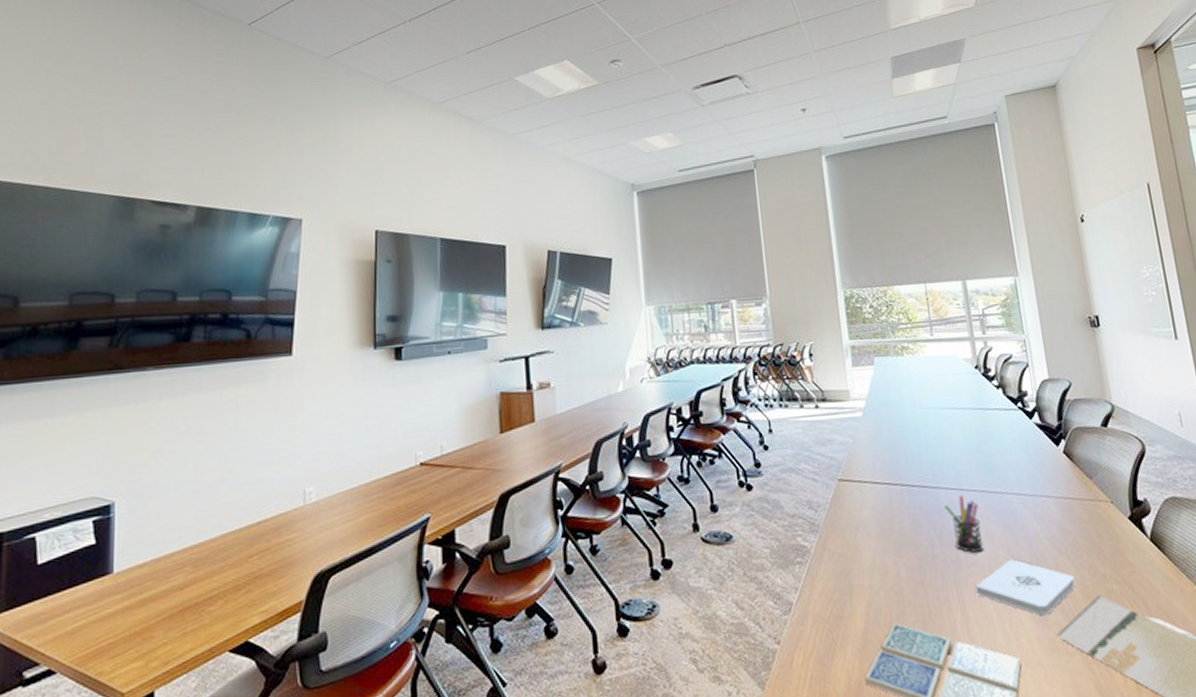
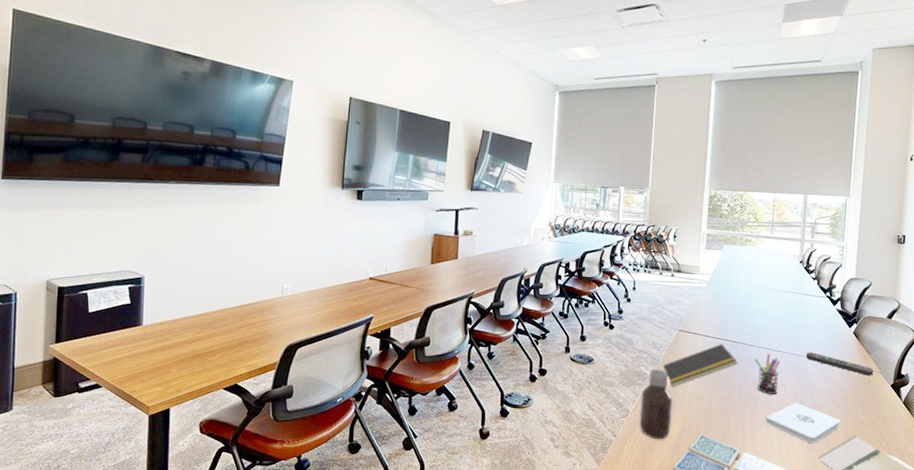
bottle: none [803,538,853,640] -> present [639,369,673,440]
notepad: none [825,490,925,561] -> present [662,343,739,387]
remote control: none [1009,486,1102,509] -> present [805,352,874,376]

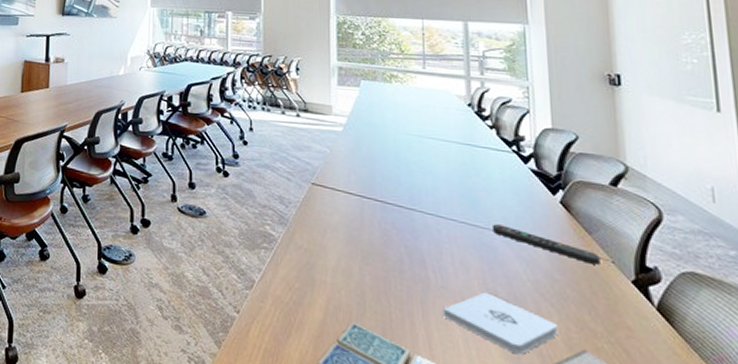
bottle: present [639,369,673,440] -> none [268,230,311,324]
notepad: present [662,343,739,387] -> none [293,203,396,256]
pen holder: present [755,354,780,394] -> none [419,222,457,278]

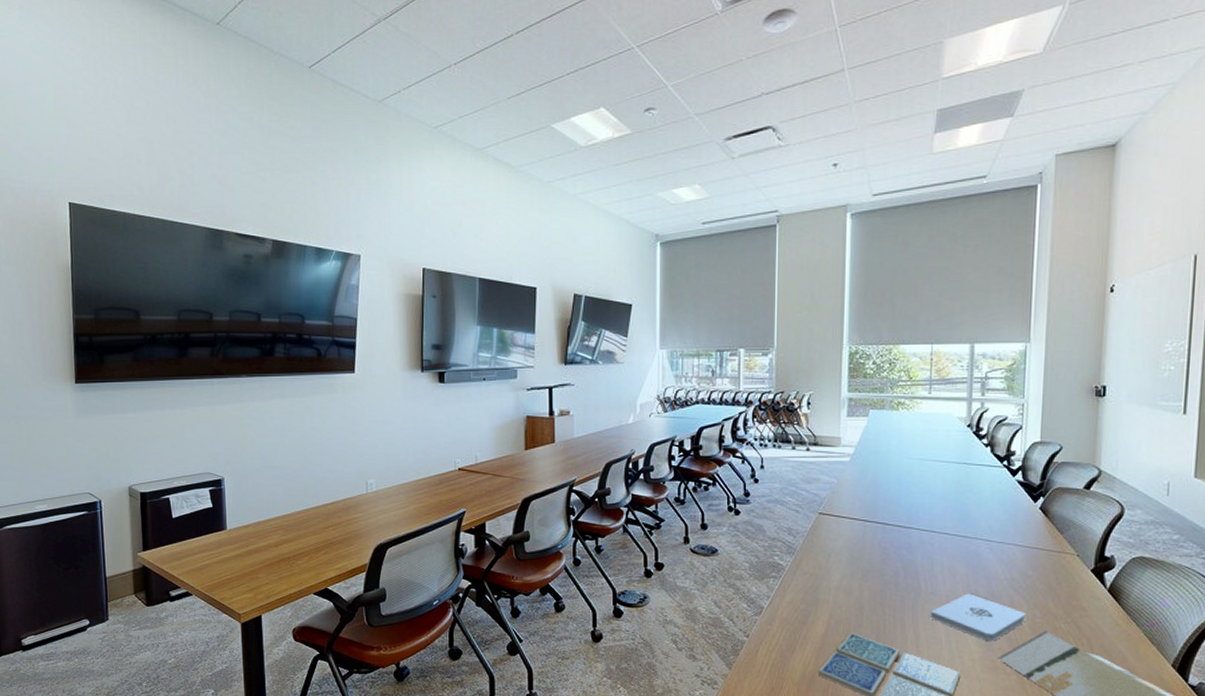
remote control: present [491,224,600,265] -> none [978,533,1068,559]

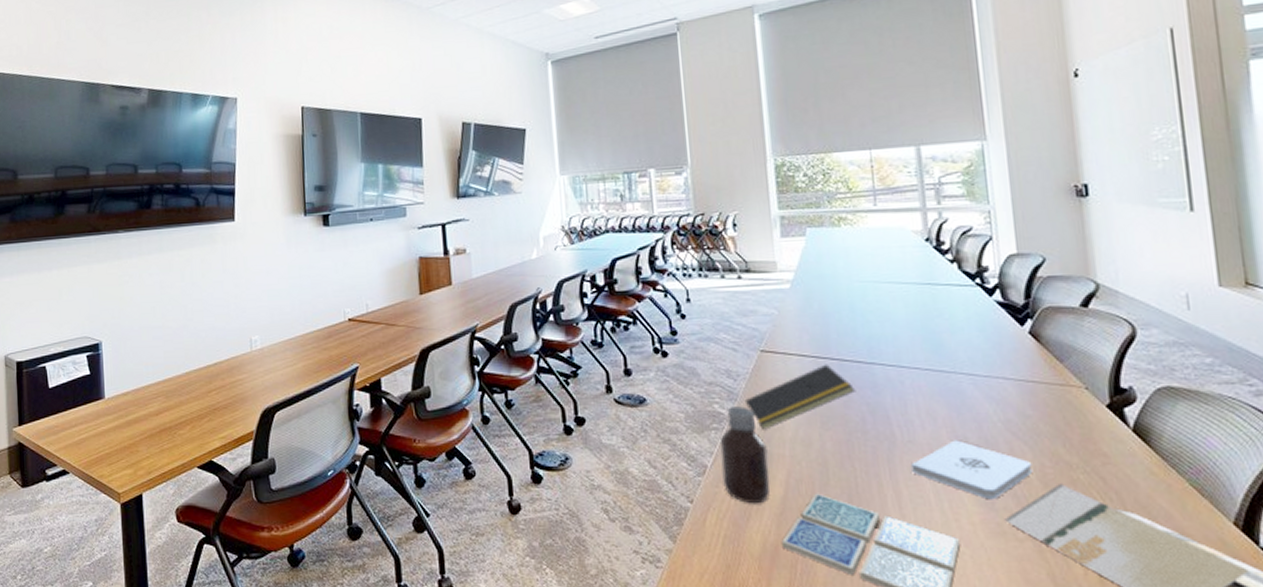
bottle: none [775,559,815,640] -> present [719,406,771,504]
notepad: none [800,526,894,579] -> present [744,364,856,430]

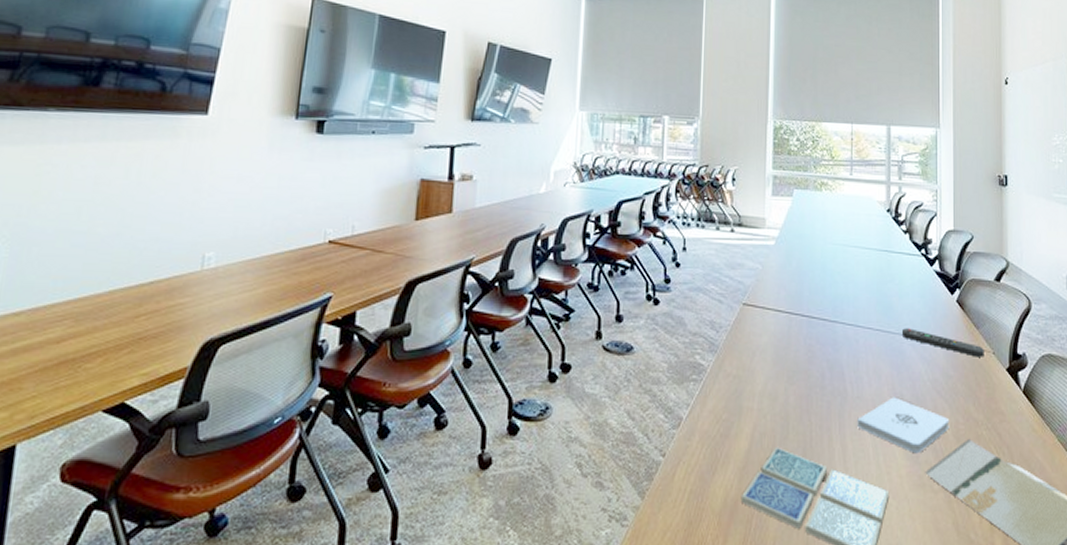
bottle: present [719,406,771,504] -> none [695,358,738,458]
notepad: present [744,364,856,430] -> none [723,320,820,383]
remote control: none [958,366,1073,394] -> present [901,328,984,357]

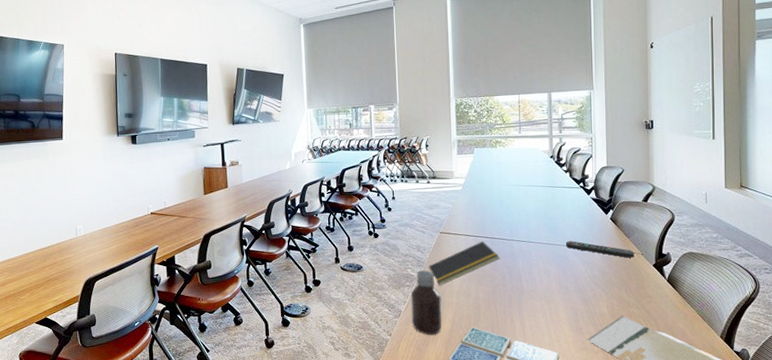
bottle: none [695,358,738,458] -> present [410,270,443,335]
notepad: none [723,320,820,383] -> present [428,241,501,286]
notepad: present [857,397,950,454] -> none [532,289,606,327]

